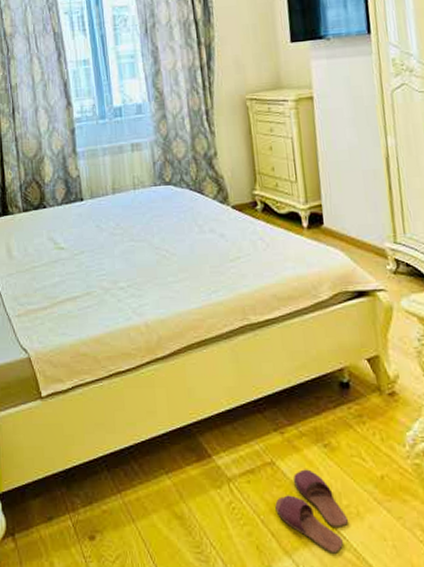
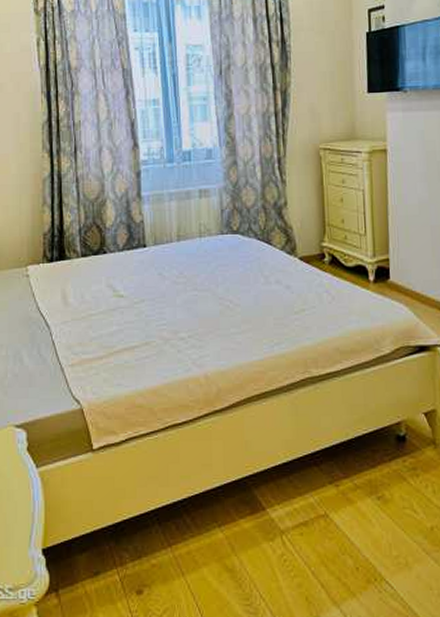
slippers: present [275,469,348,554] -> none [326,521,396,603]

